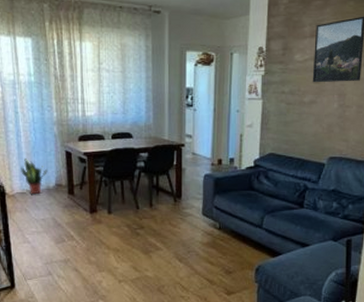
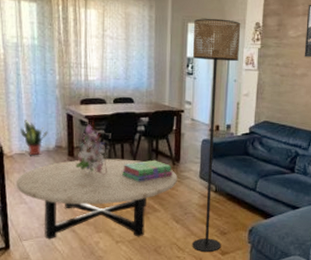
coffee table: none [18,196,179,279] -> present [16,159,177,240]
bouquet: none [76,158,111,214] -> present [75,121,111,176]
stack of books: none [122,196,174,220] -> present [121,159,173,182]
floor lamp: none [192,45,243,292] -> present [192,18,241,253]

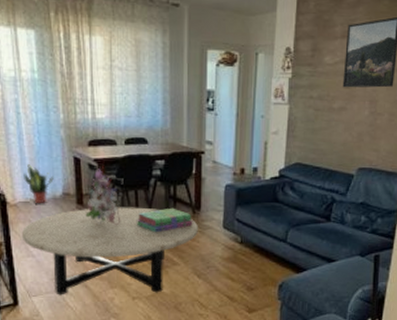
floor lamp: present [192,18,241,253] -> none [213,43,269,310]

